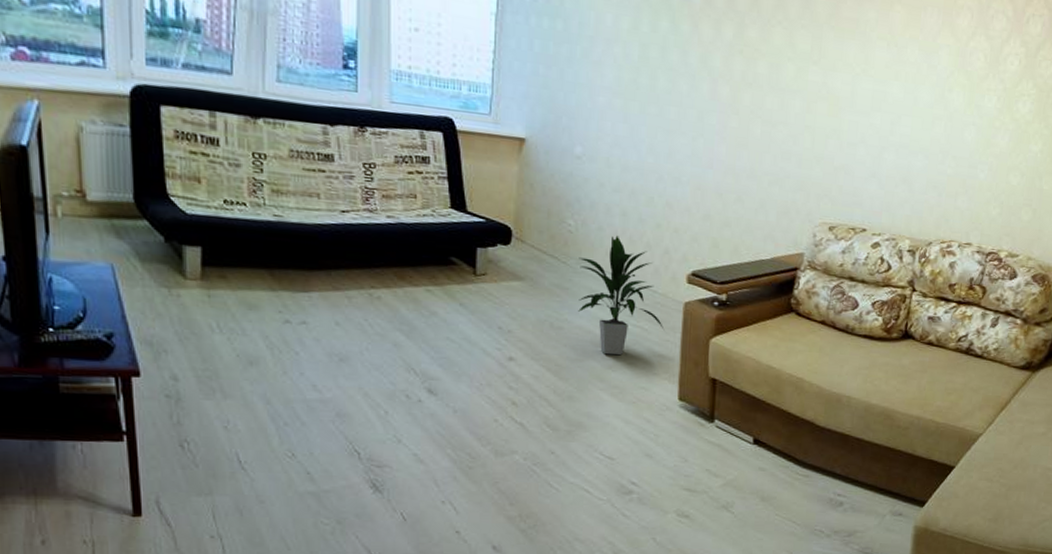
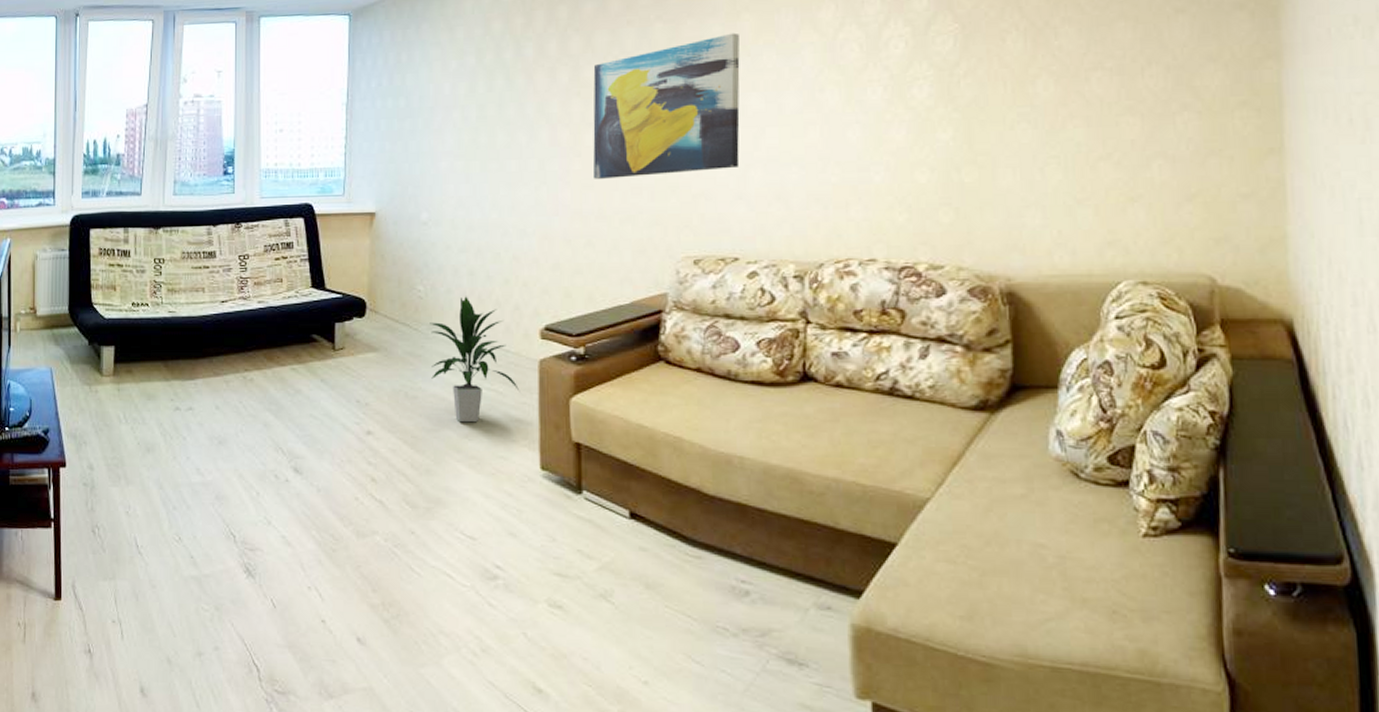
wall art: none [749,21,890,149] -> present [593,32,740,179]

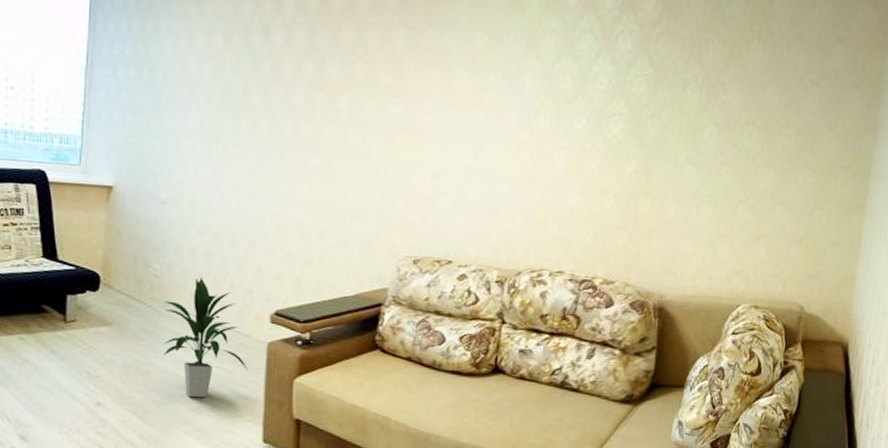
wall art: present [593,32,740,179] -> none [330,48,472,179]

